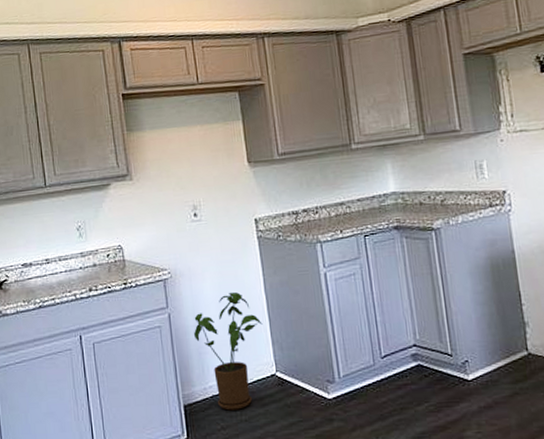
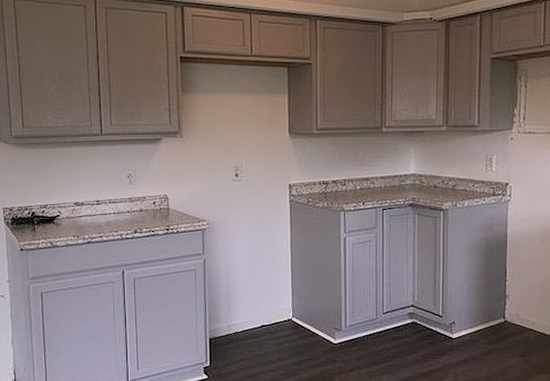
house plant: present [194,292,263,411] -> none [225,246,286,346]

